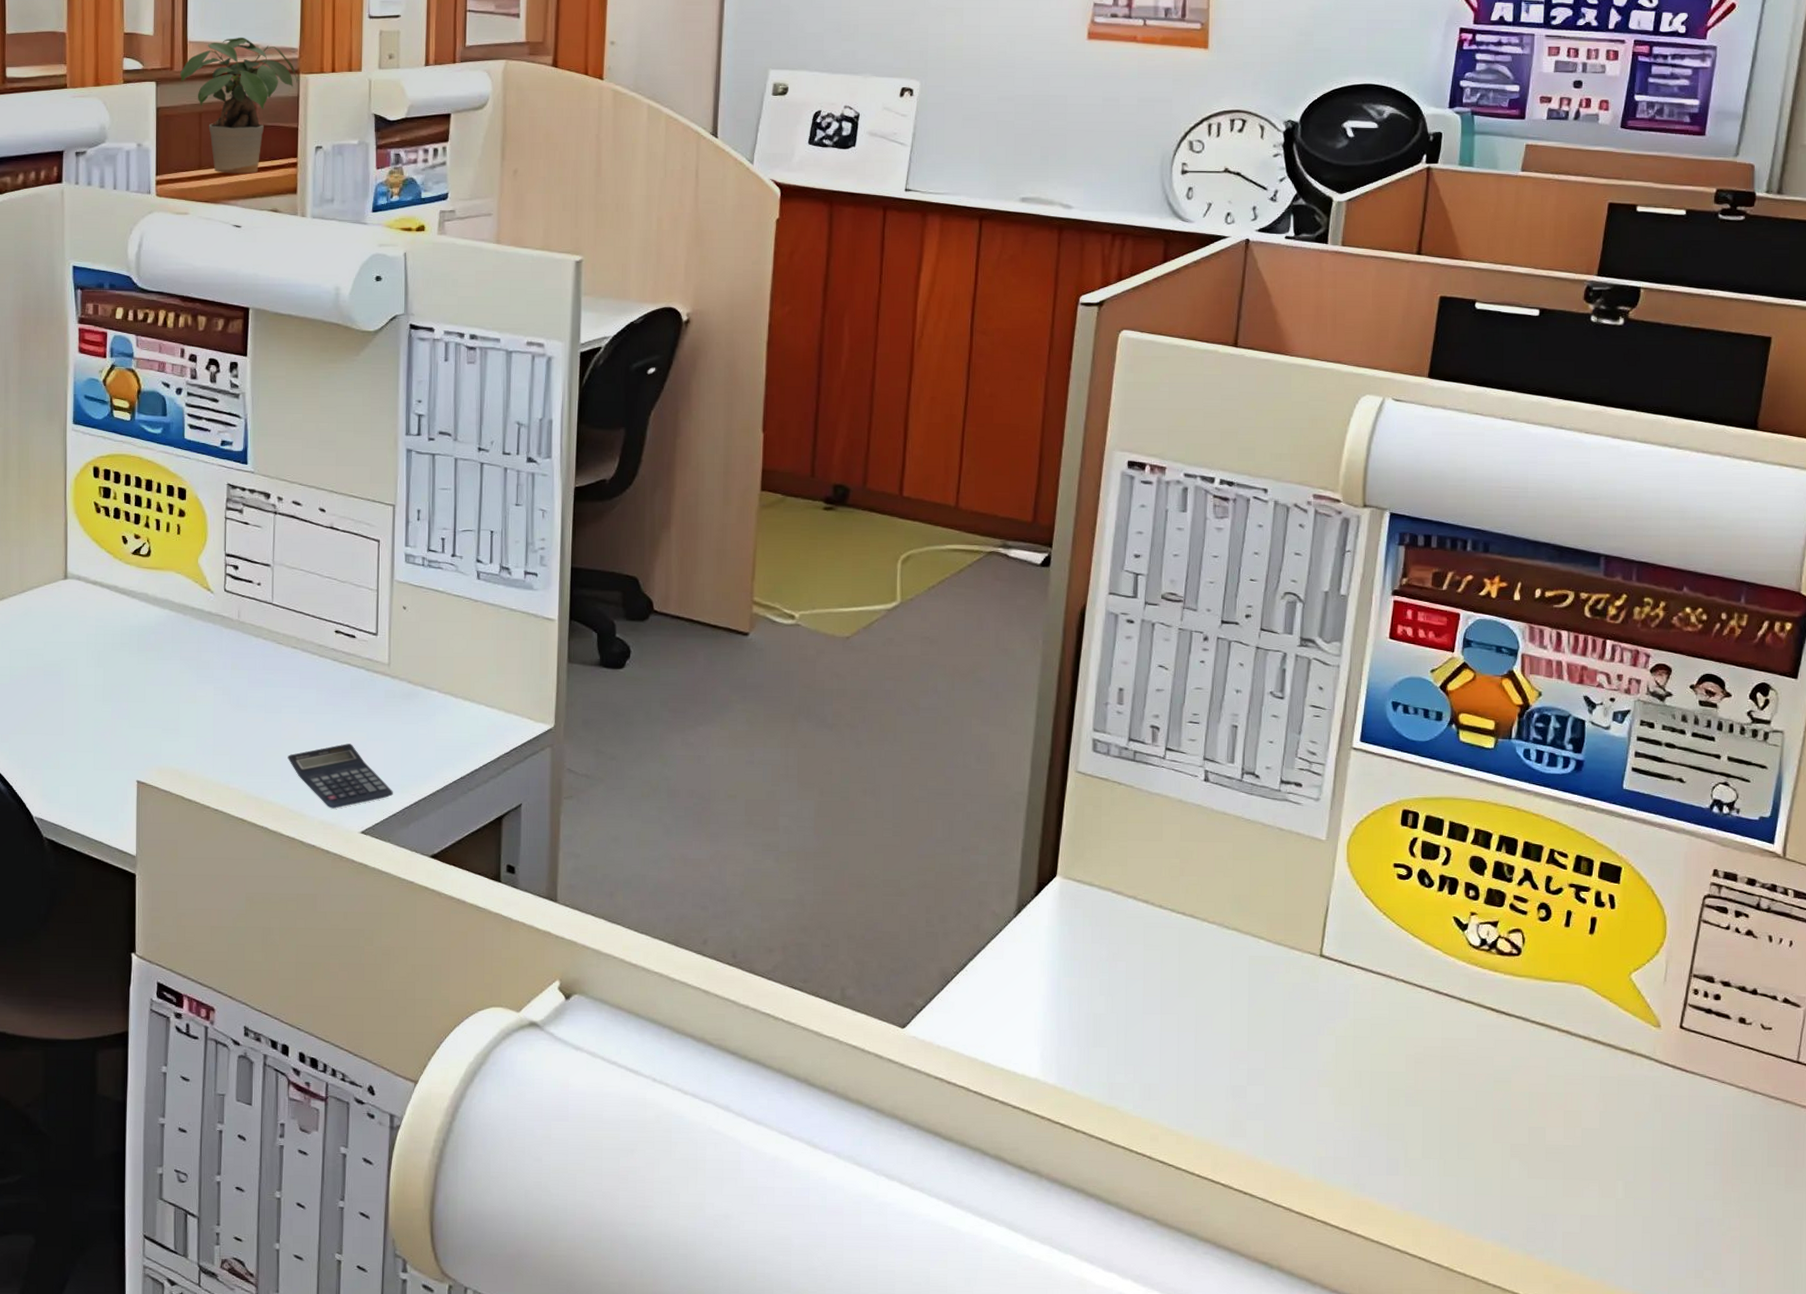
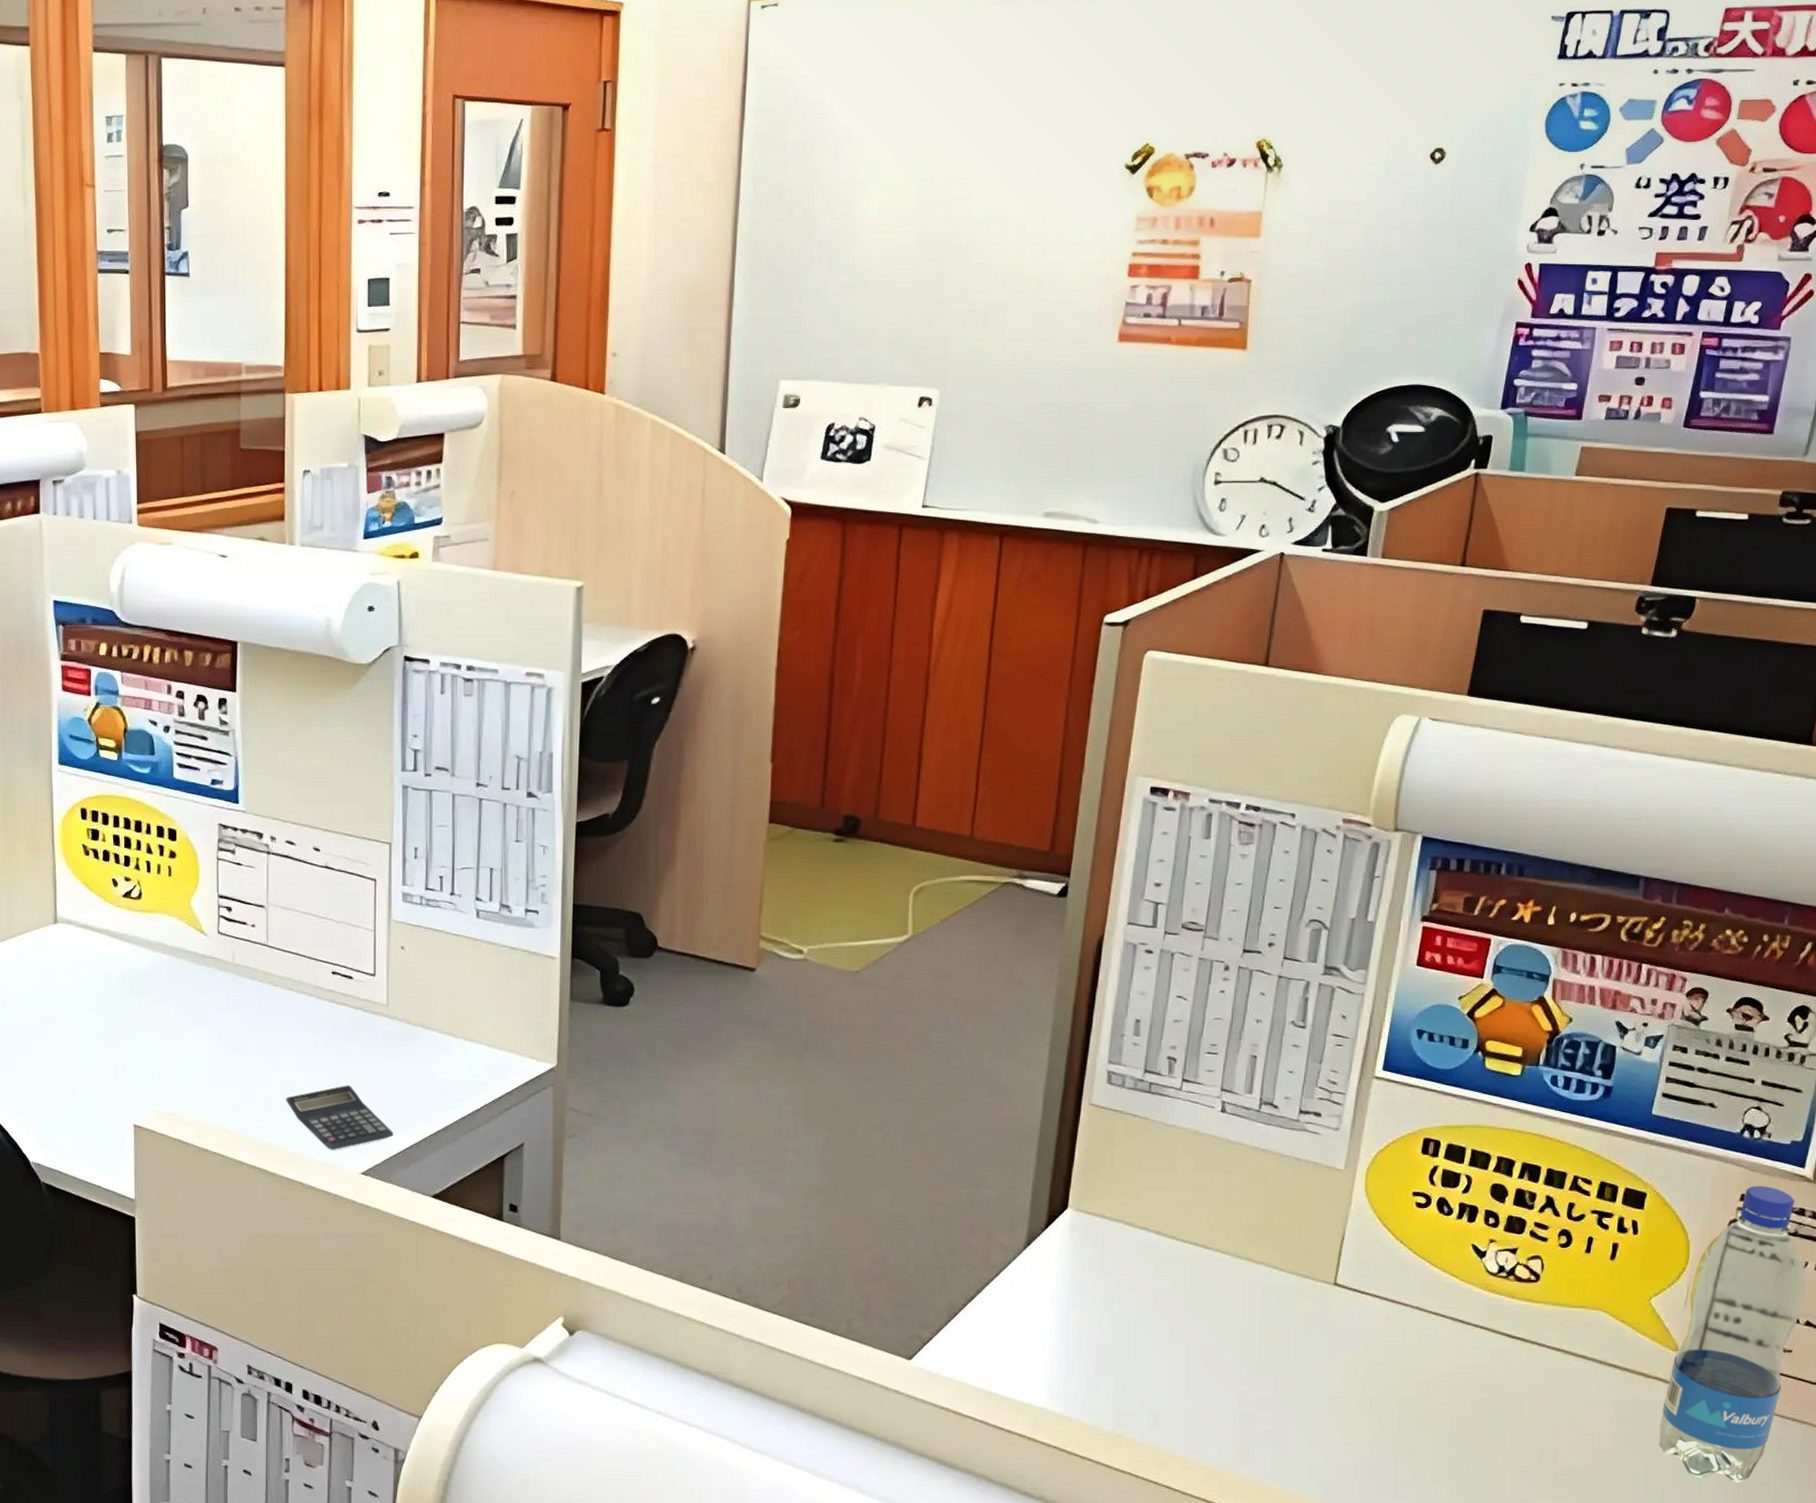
potted plant: present [180,37,299,174] -> none [160,355,284,501]
bottle: none [1646,861,1780,1163] -> present [1659,1185,1805,1483]

